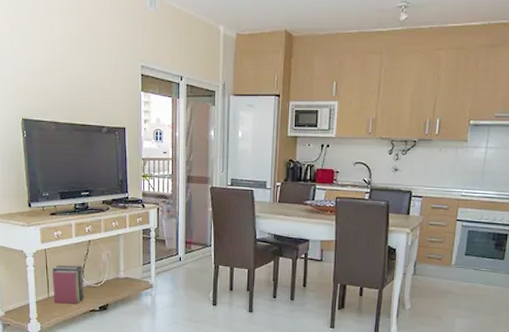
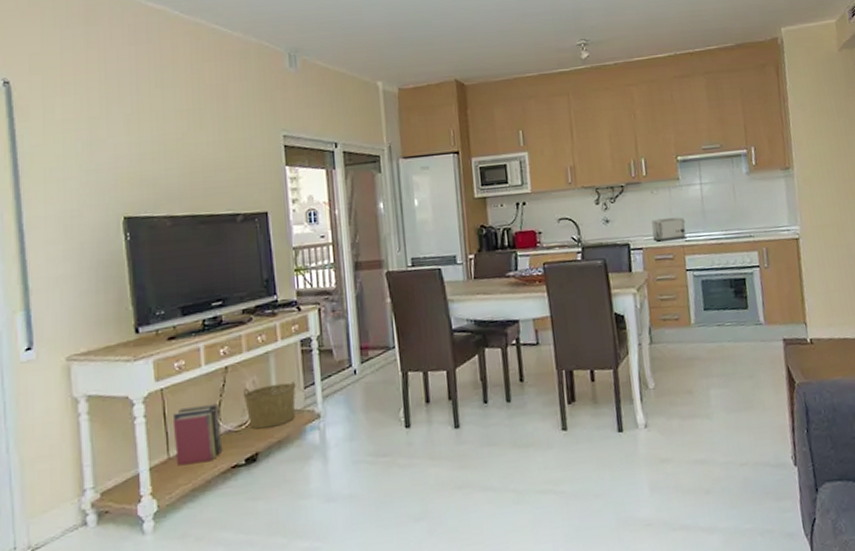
basket: none [100,258,137,289] -> present [243,381,296,430]
toaster: none [433,174,465,195] -> present [651,217,686,243]

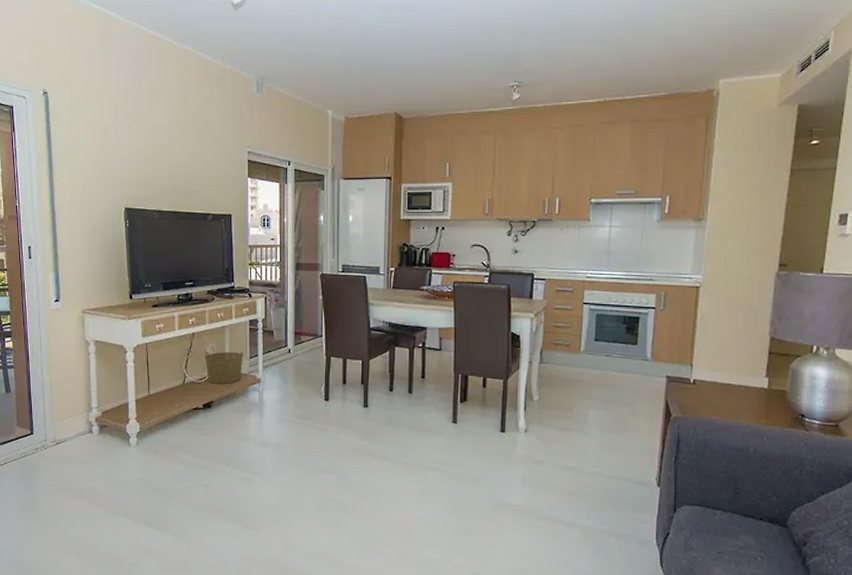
books: present [172,404,223,466] -> none [153,360,187,402]
toaster: present [651,217,686,243] -> none [557,255,589,276]

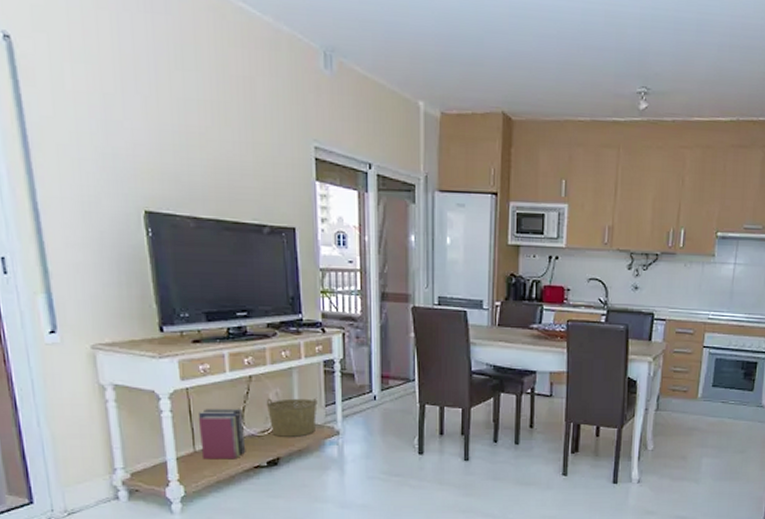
books: none [153,360,187,402] -> present [198,409,246,460]

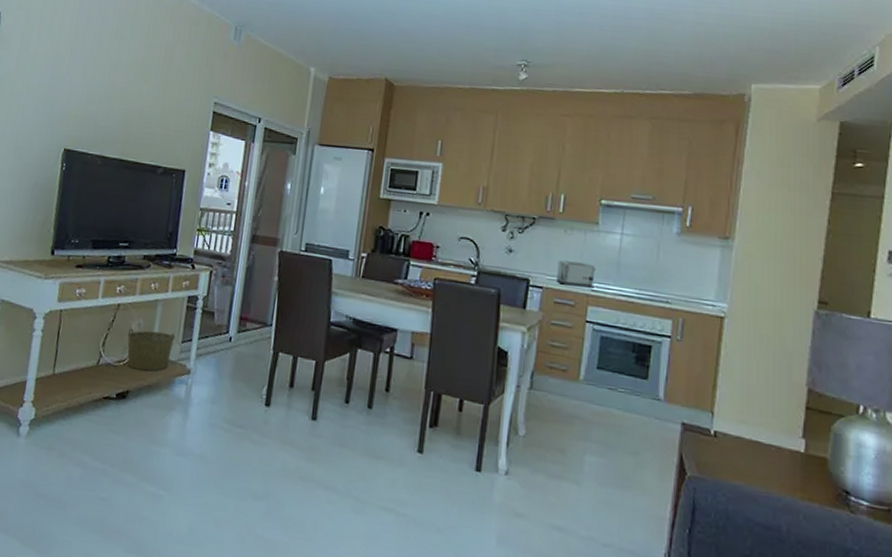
books: present [198,409,246,460] -> none [59,332,105,387]
toaster: none [678,293,712,317] -> present [556,260,596,289]

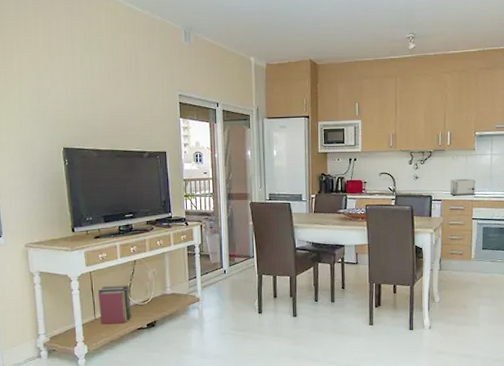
books: none [59,332,105,387] -> present [98,286,132,325]
basket: present [127,328,176,372] -> none [146,275,183,305]

